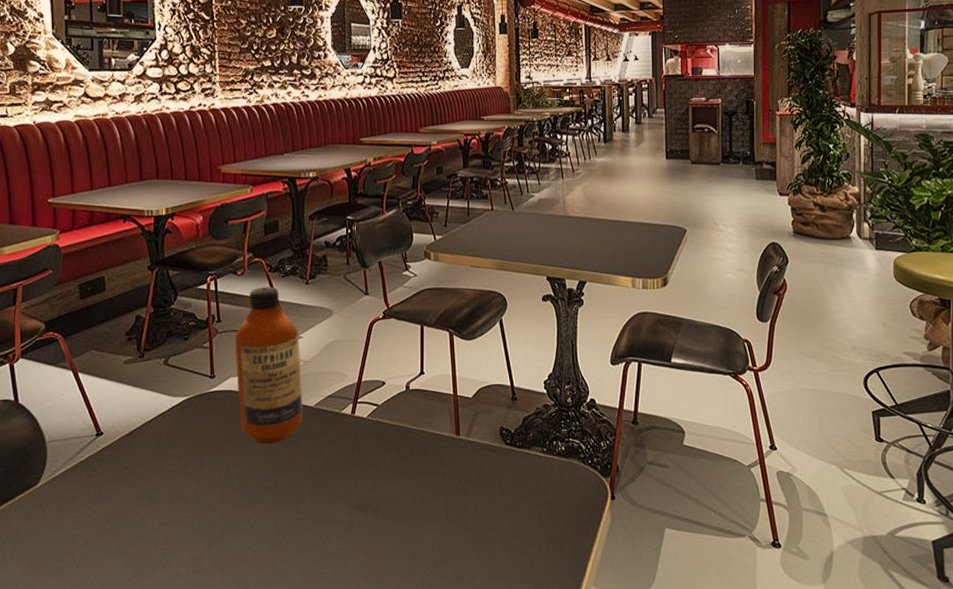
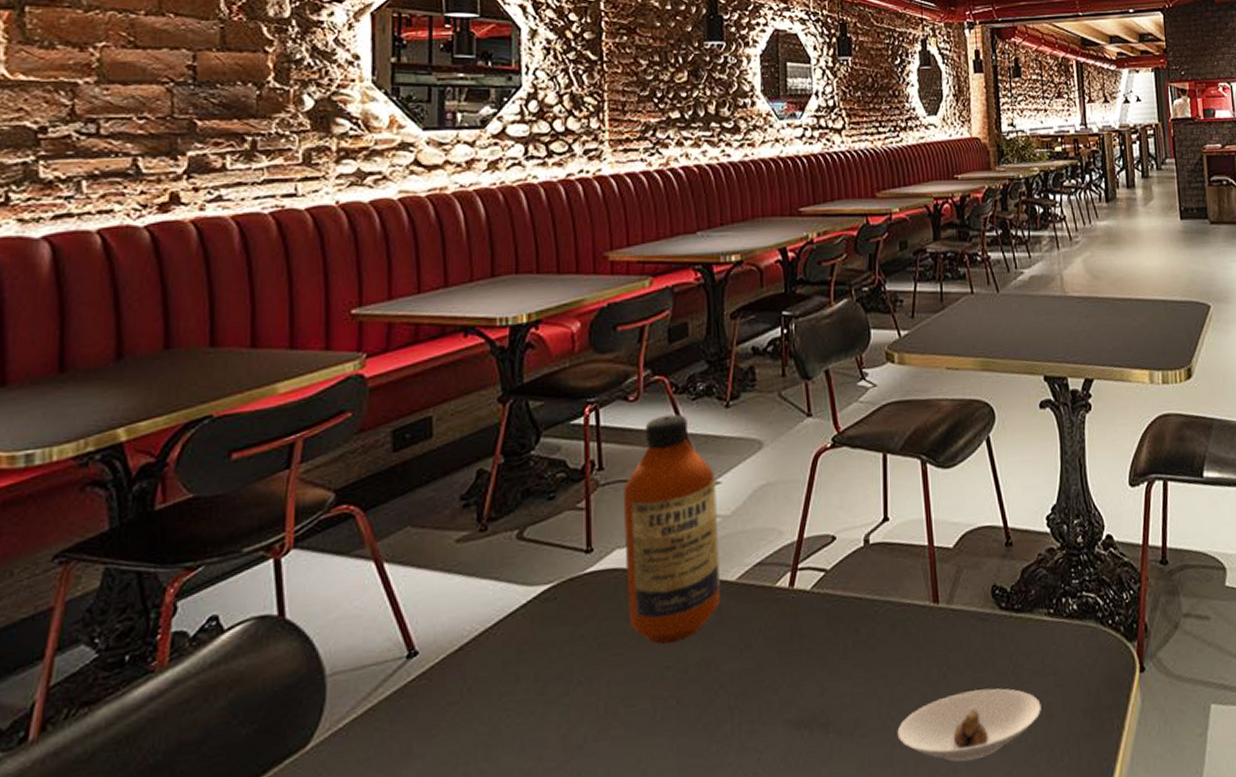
saucer: none [427,499,534,546] -> present [897,688,1041,762]

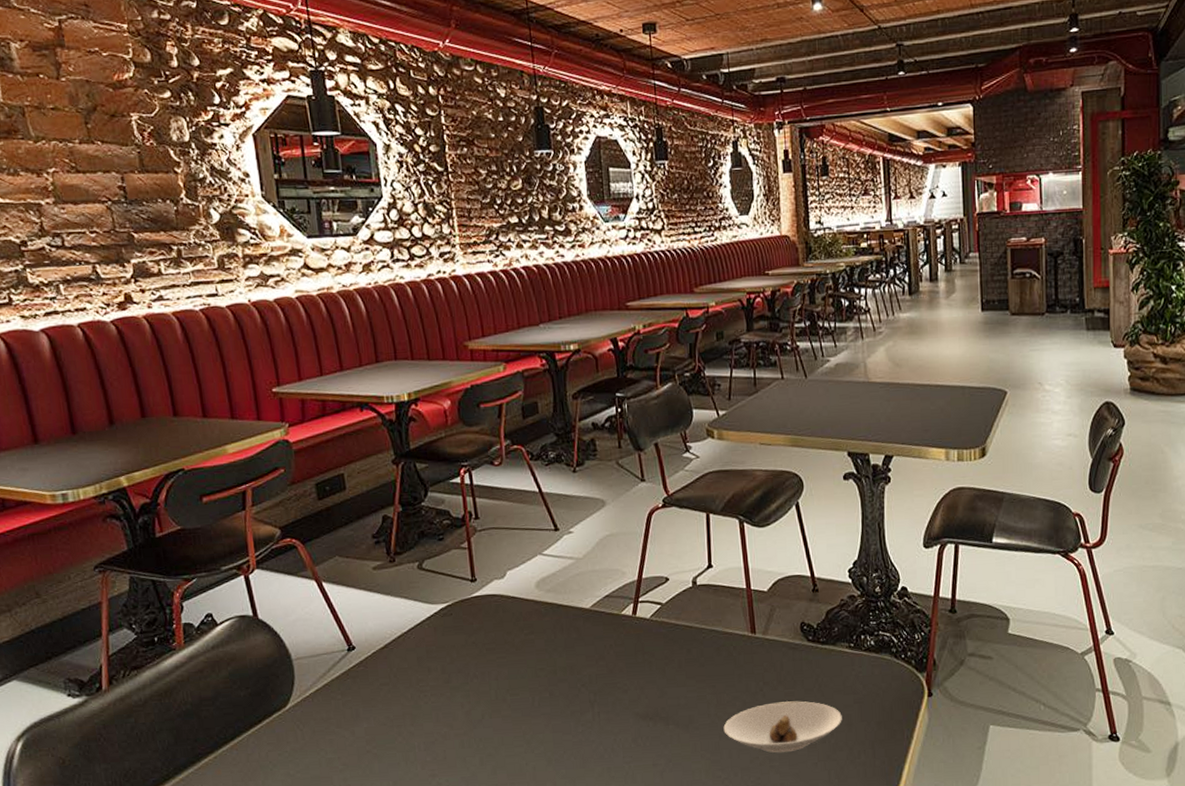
bottle: present [623,414,720,644] -> none [495,476,578,653]

